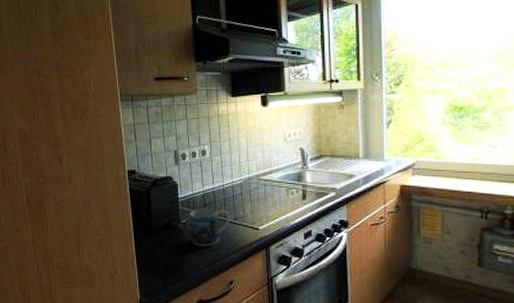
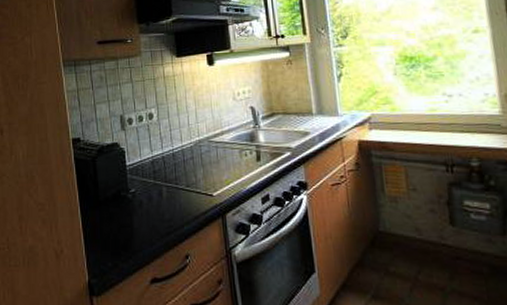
mug: present [189,208,230,247] -> none [138,175,182,218]

